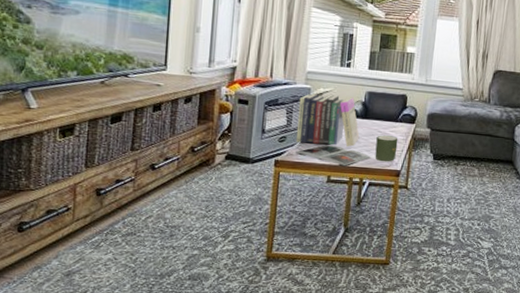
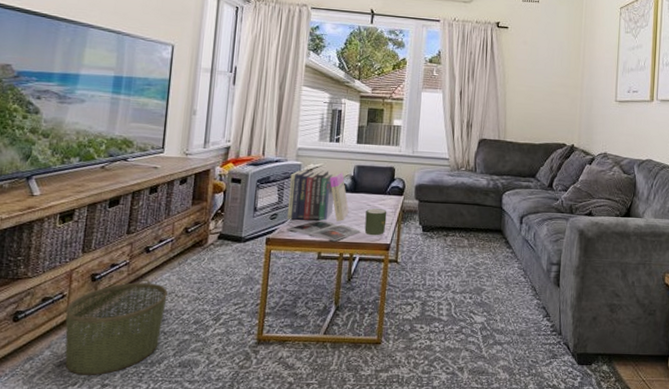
basket: none [71,195,175,285] -> present [65,279,168,375]

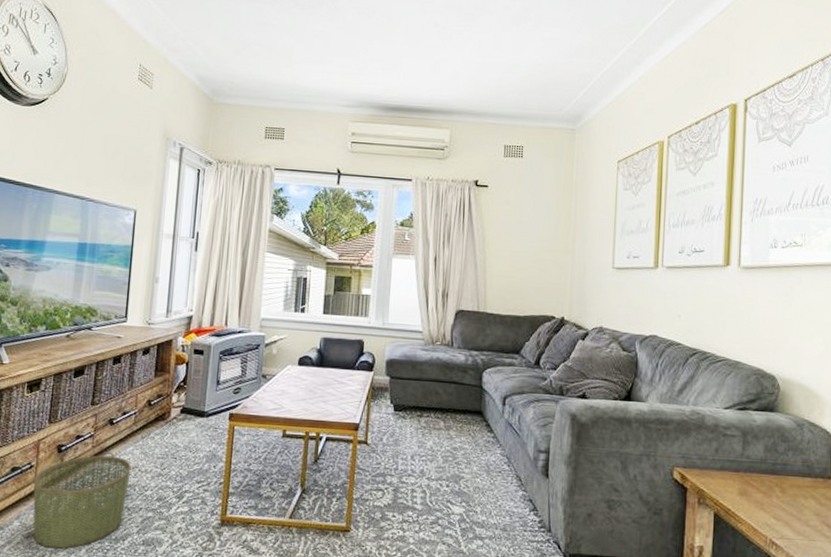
books: present [286,169,349,222] -> none [250,341,316,398]
magazine: present [287,220,361,242] -> none [250,396,328,419]
mug: present [364,208,387,236] -> none [331,384,356,415]

